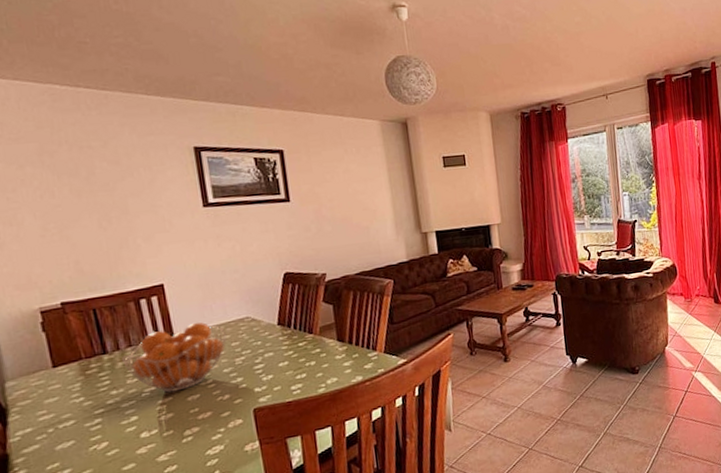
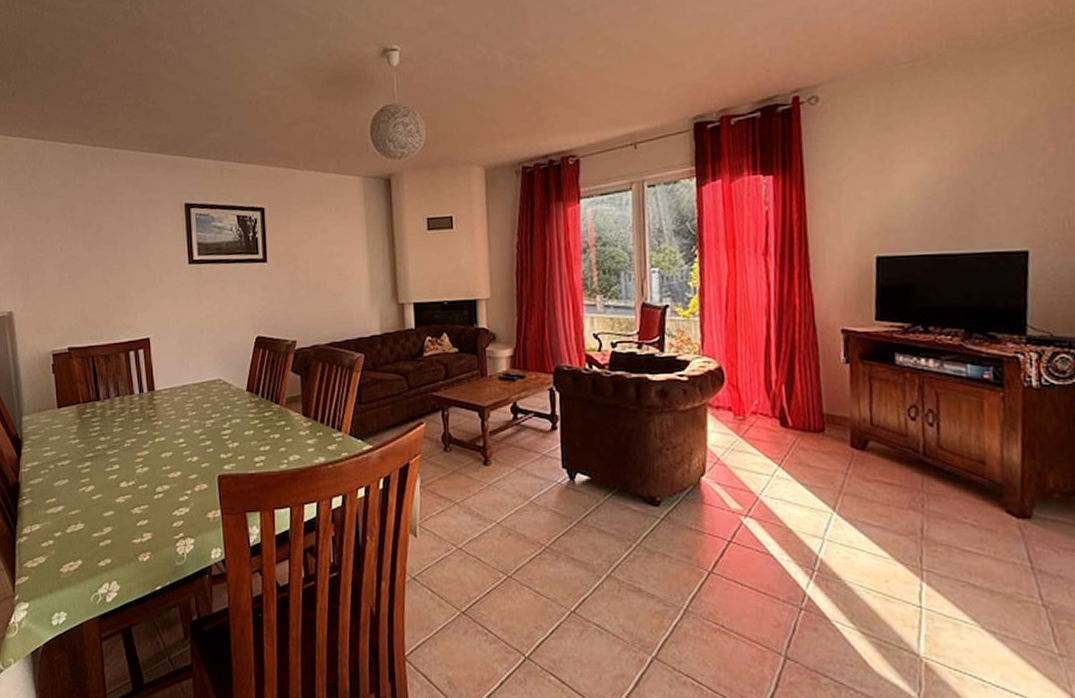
fruit basket: present [122,322,227,393] -> none [111,379,200,446]

